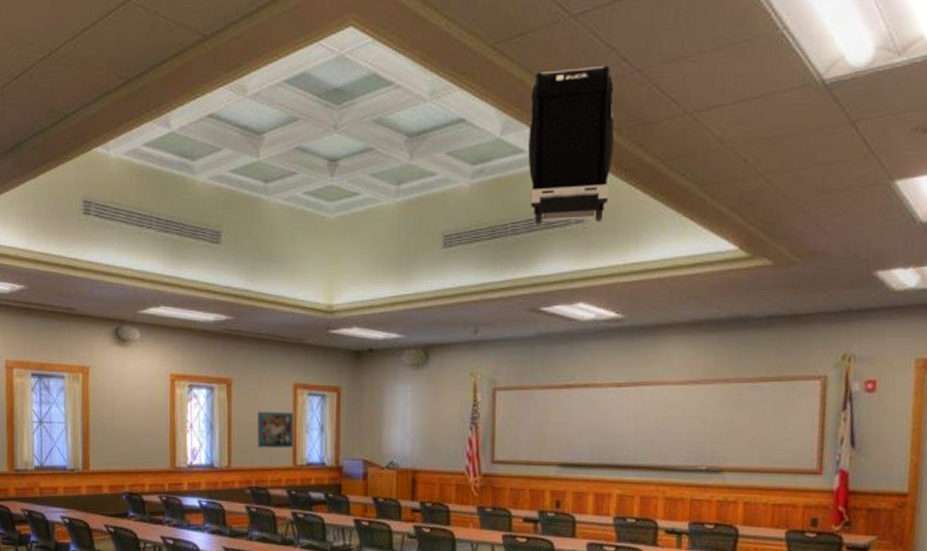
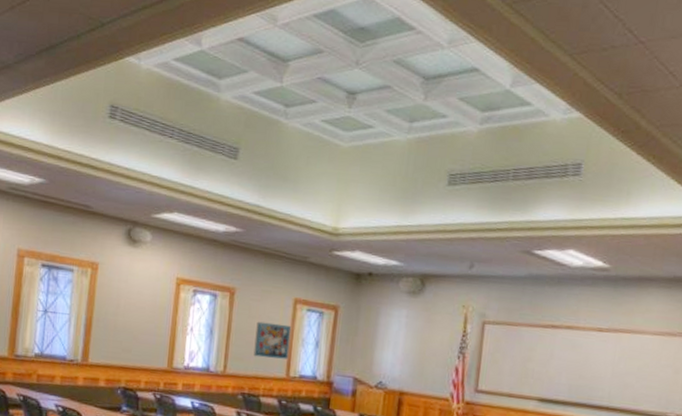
luggage: present [528,65,615,225] -> none [532,33,619,177]

